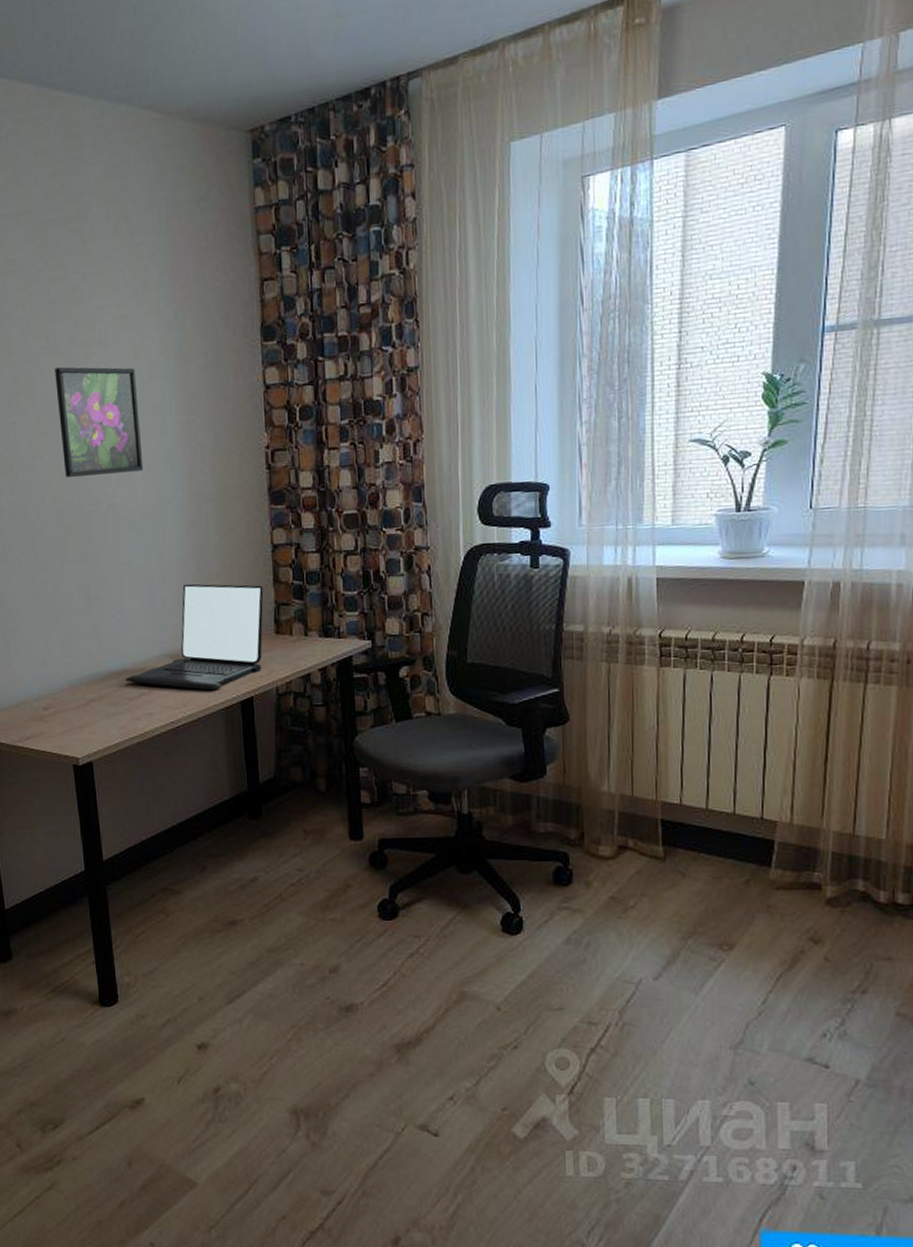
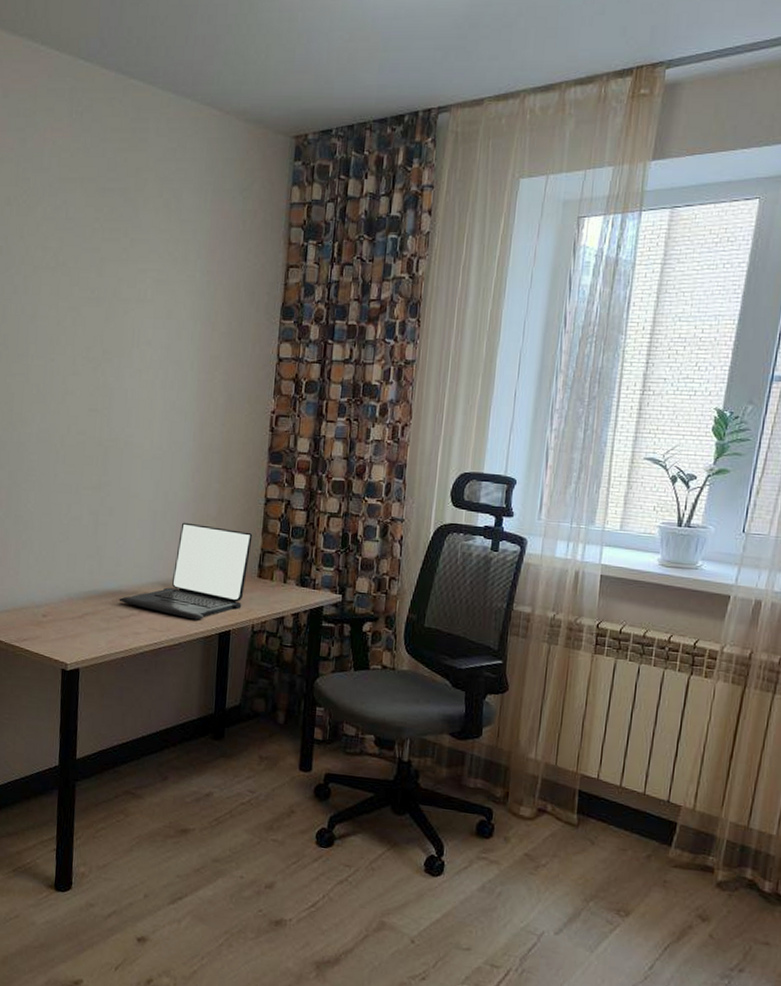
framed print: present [55,367,144,477] -> none [91,317,166,418]

